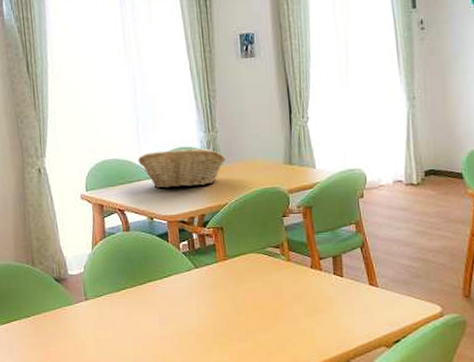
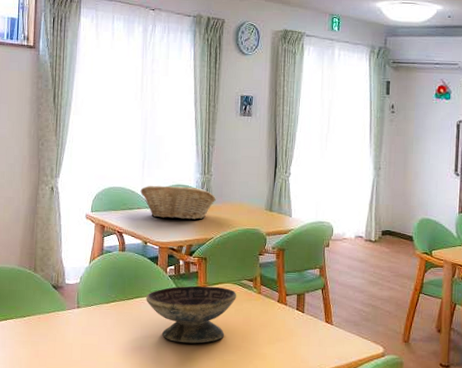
decorative bowl: none [160,258,263,327] -> present [146,285,237,344]

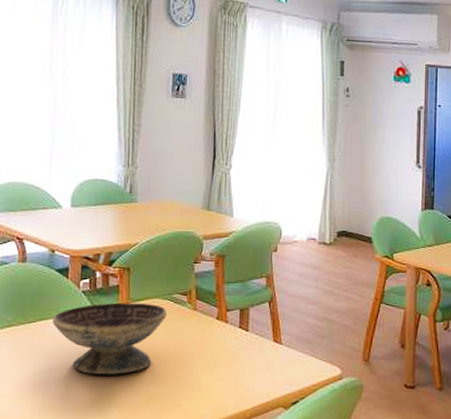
fruit basket: present [140,185,216,220] -> none [47,180,142,222]

